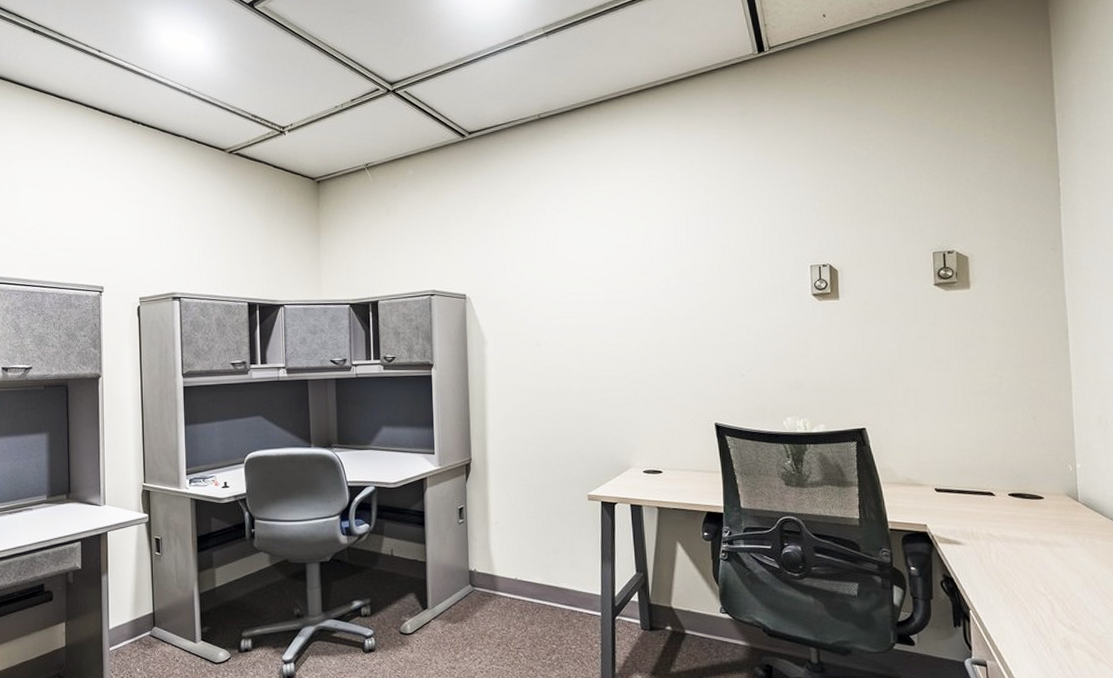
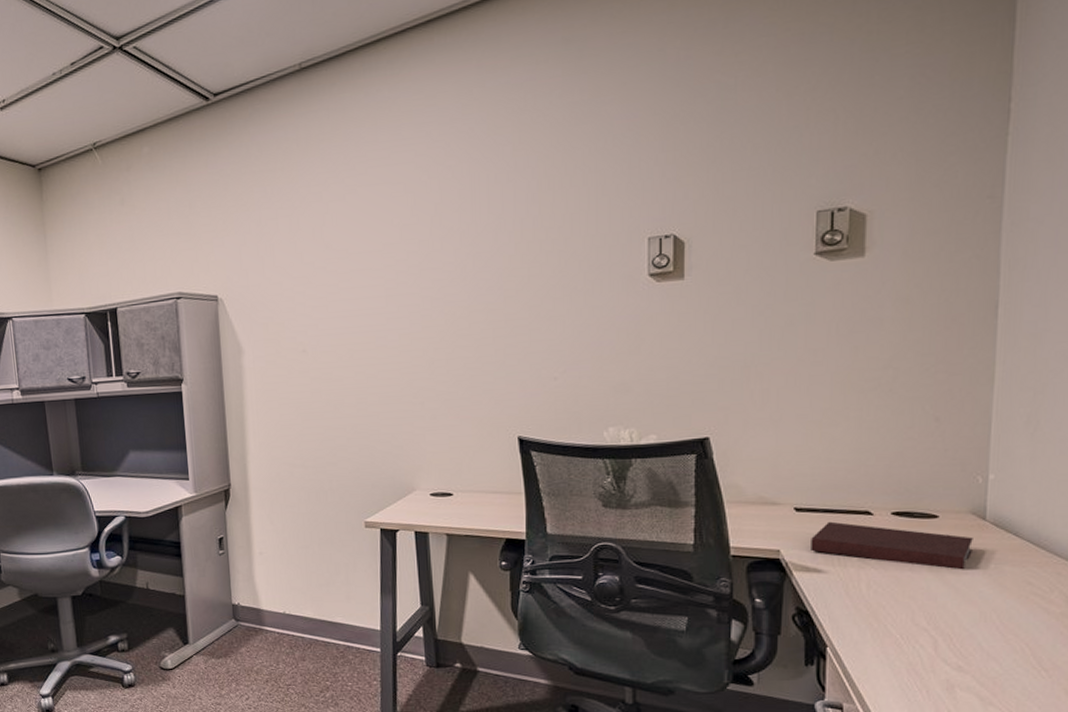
notebook: none [950,500,1072,543] -> present [811,521,973,570]

